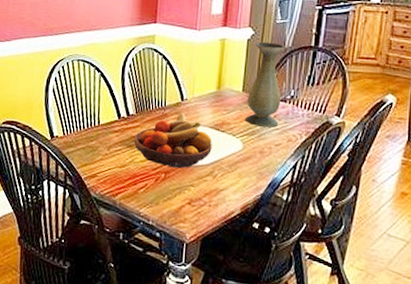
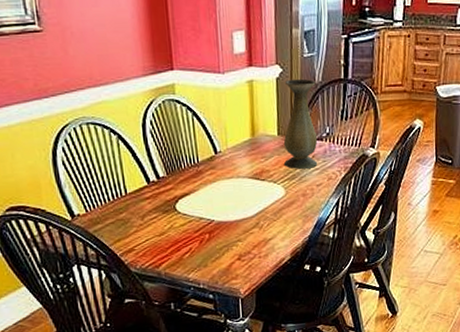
fruit bowl: present [134,113,212,168] -> none [169,167,254,226]

